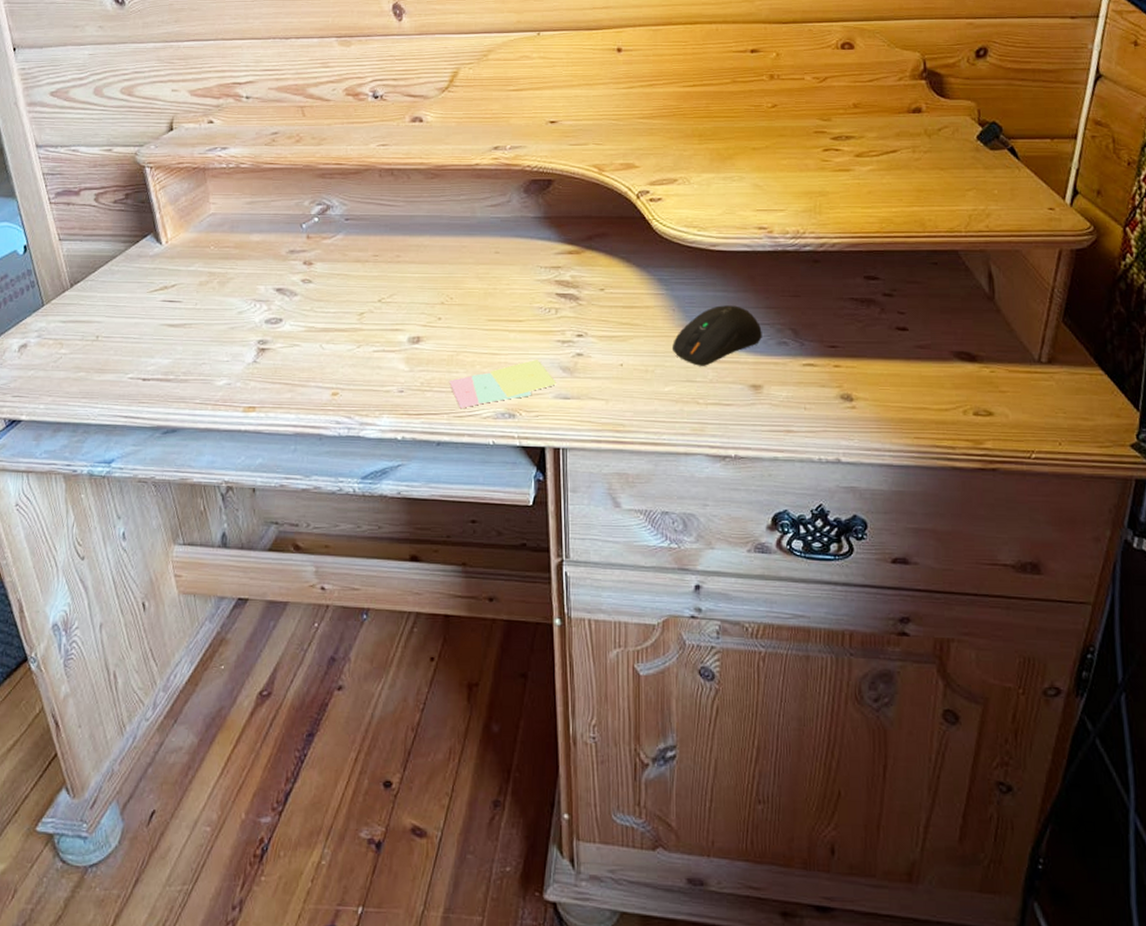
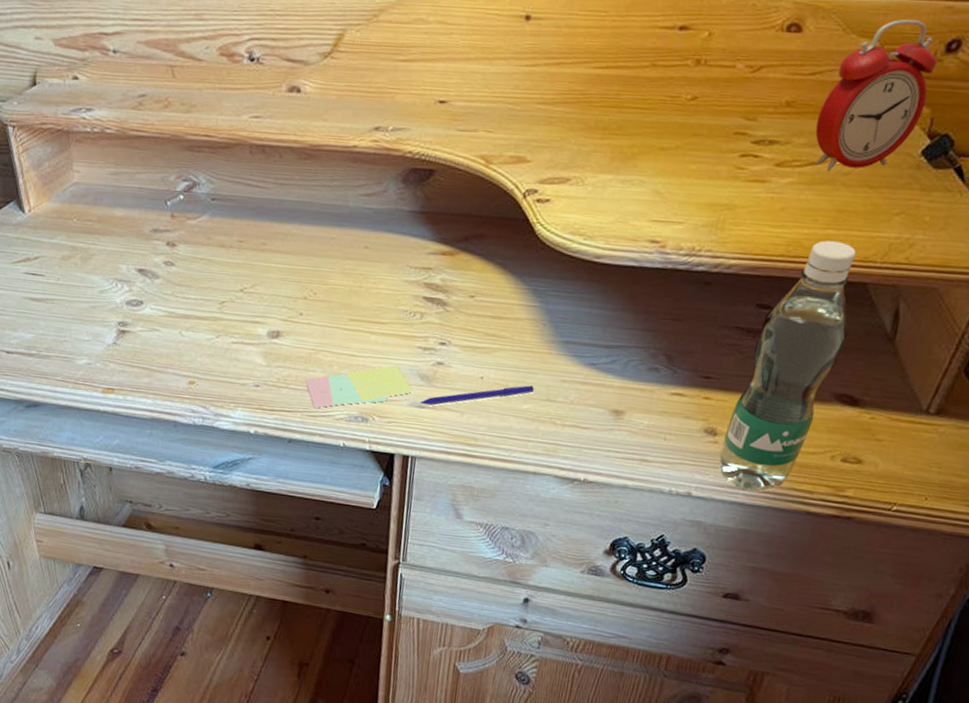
pen: none [565,368,673,396] -> present [420,385,534,406]
computer mouse: present [673,305,762,366] -> none [537,323,635,387]
bottle: none [859,216,952,452] -> present [718,240,857,492]
alarm clock: none [883,34,971,158] -> present [815,19,937,171]

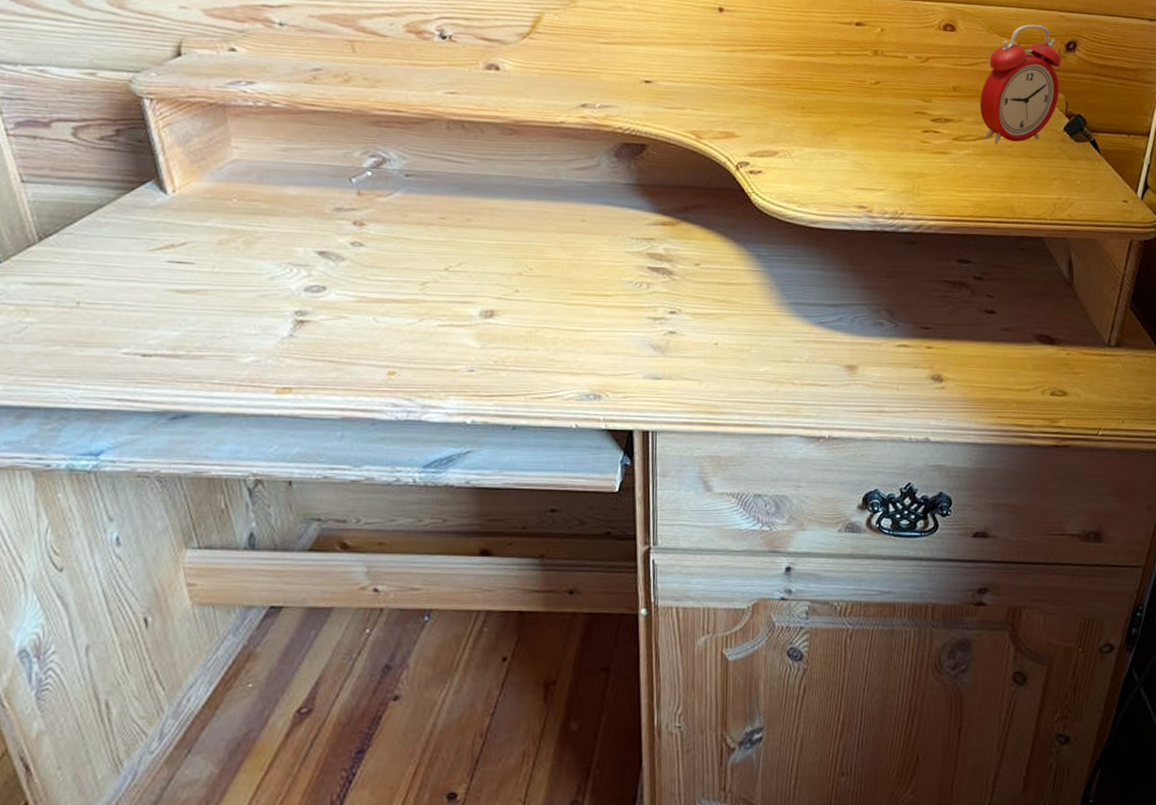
sticky notes: present [304,364,414,408] -> none [526,336,647,389]
pen: present [420,385,534,406] -> none [656,348,769,376]
bottle: present [718,240,857,492] -> none [949,202,1035,431]

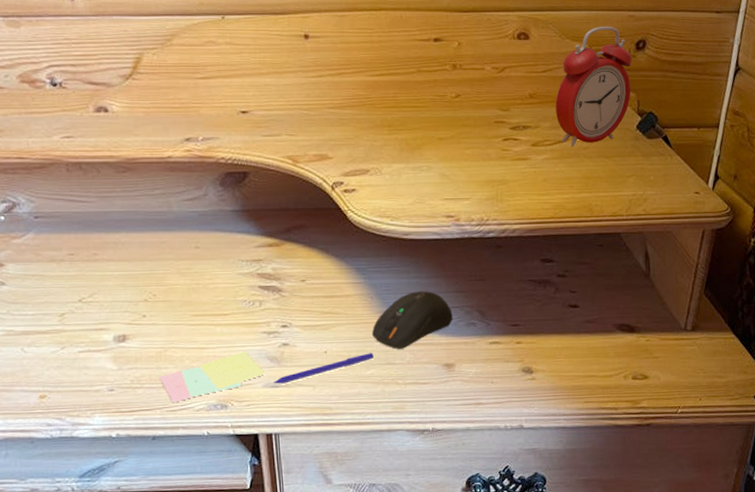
sticky notes: none [526,336,647,389] -> present [158,350,266,403]
pen: none [656,348,769,376] -> present [274,353,374,384]
computer mouse: none [769,284,859,346] -> present [372,291,453,349]

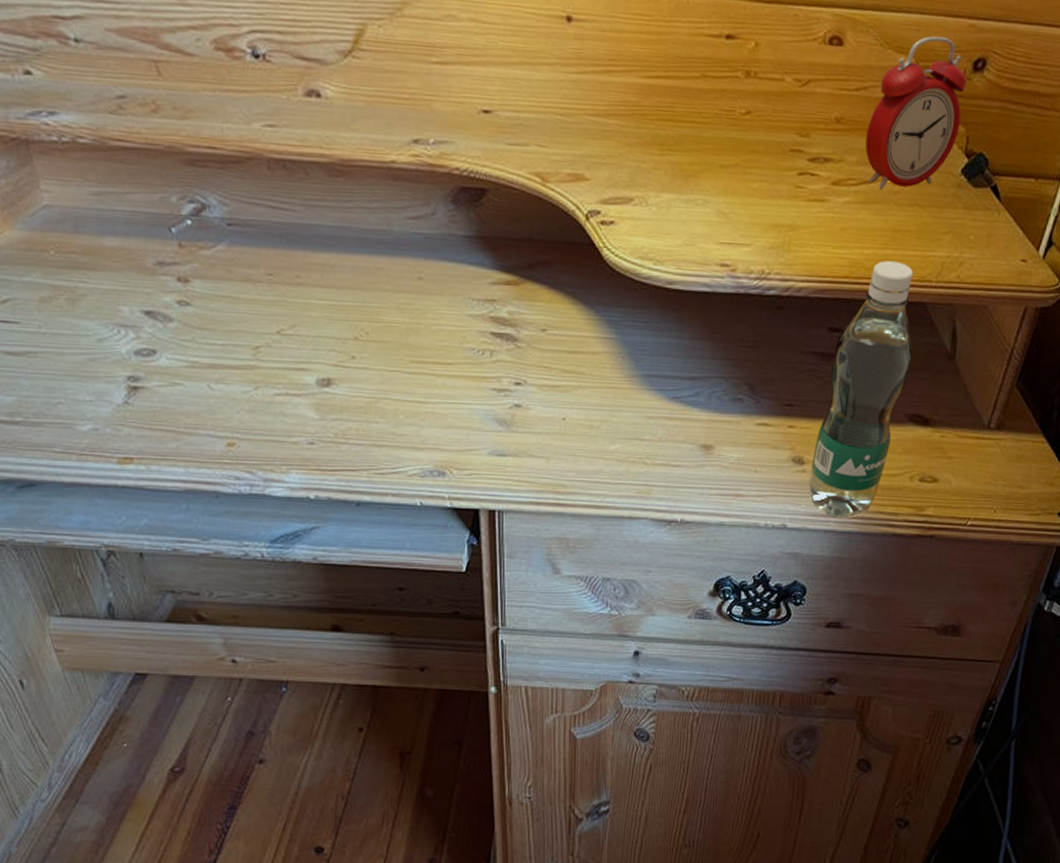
sticky notes: present [158,350,266,403] -> none [366,409,492,464]
pen: present [274,353,374,384] -> none [501,424,620,453]
computer mouse: present [372,291,453,349] -> none [620,354,717,423]
bottle: none [538,202,615,416] -> present [808,261,914,518]

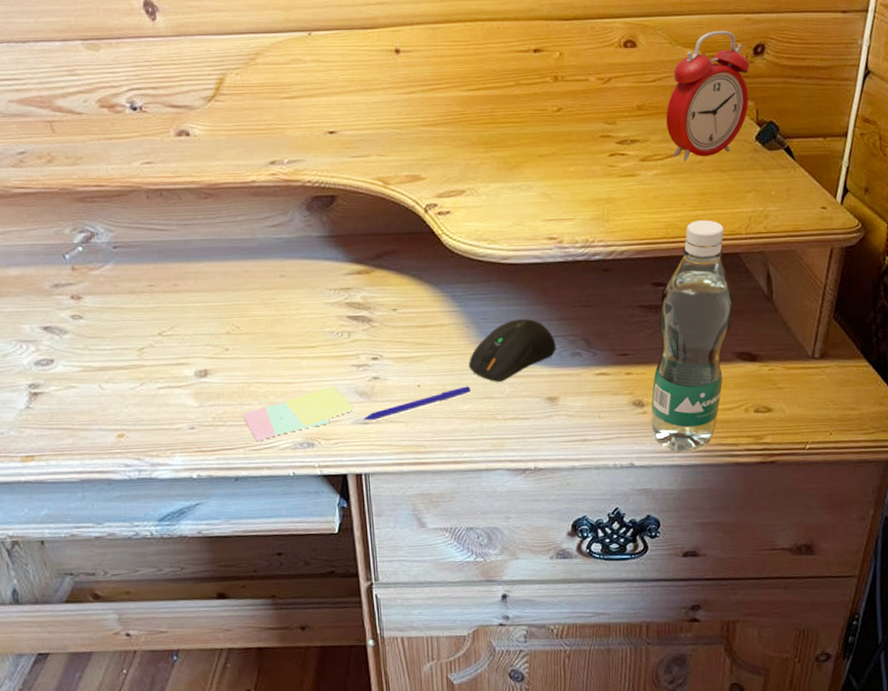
sticky notes: none [366,409,492,464] -> present [241,385,355,441]
pen: none [501,424,620,453] -> present [363,386,471,421]
computer mouse: none [620,354,717,423] -> present [469,319,556,382]

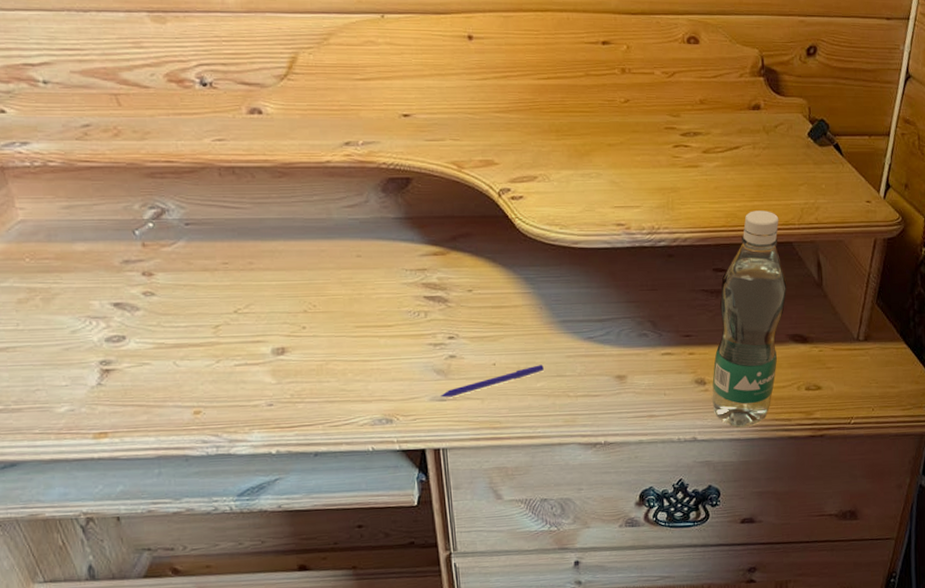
sticky notes: present [241,385,355,441] -> none [320,363,432,418]
computer mouse: present [469,319,556,382] -> none [542,301,624,361]
alarm clock: present [666,30,750,161] -> none [726,31,803,154]

